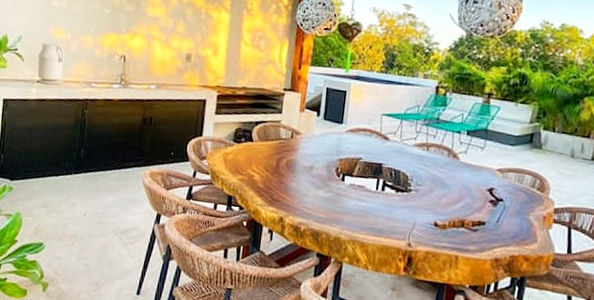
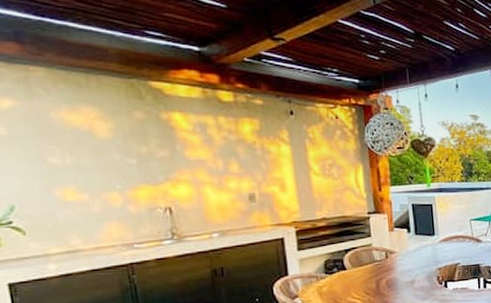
water jug: present [37,42,65,85] -> none [45,208,92,257]

